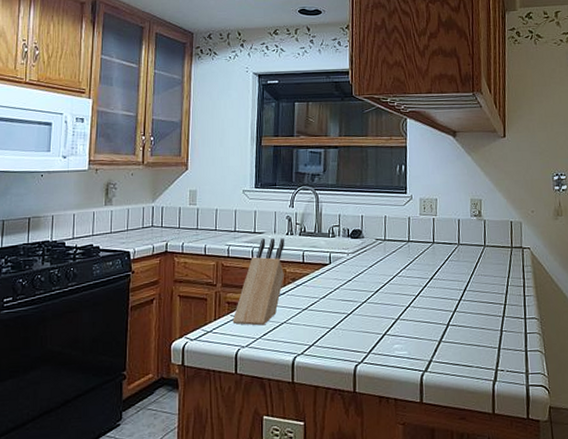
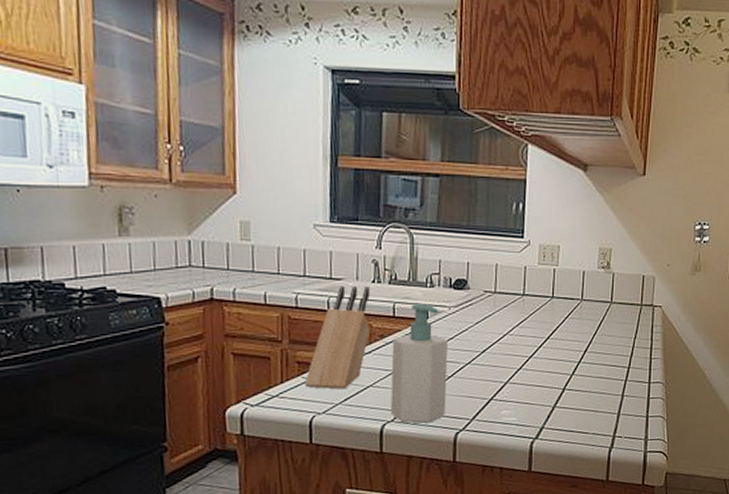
soap bottle: none [300,251,348,356] -> present [390,304,448,423]

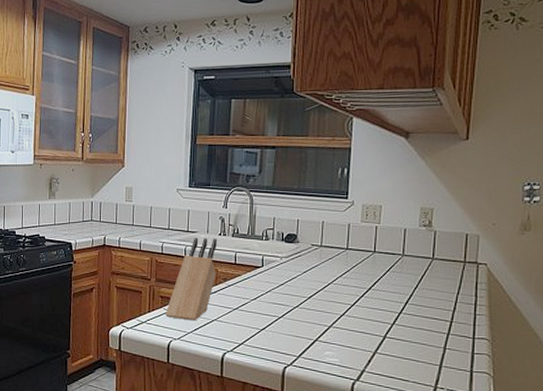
soap bottle: present [390,304,448,423] -> none [230,254,279,356]

